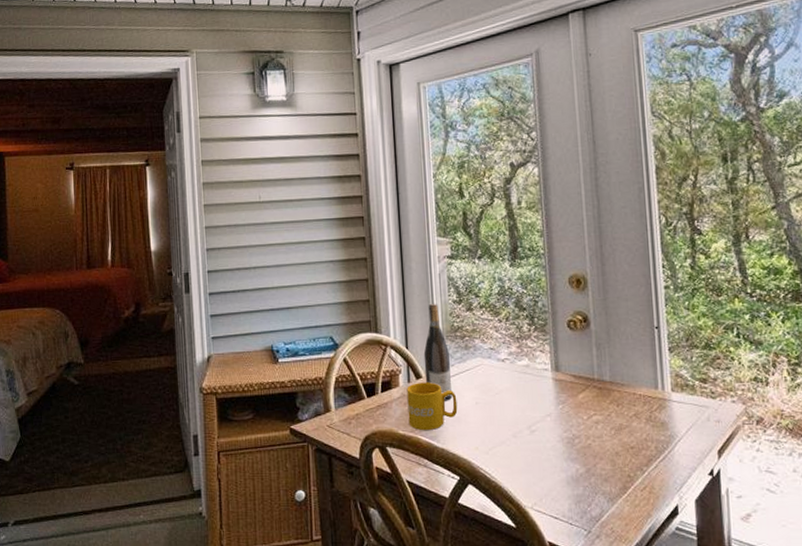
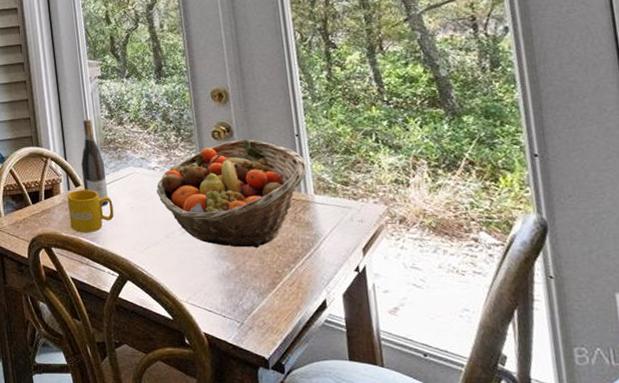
fruit basket: none [505,330,665,450] -> present [156,139,307,249]

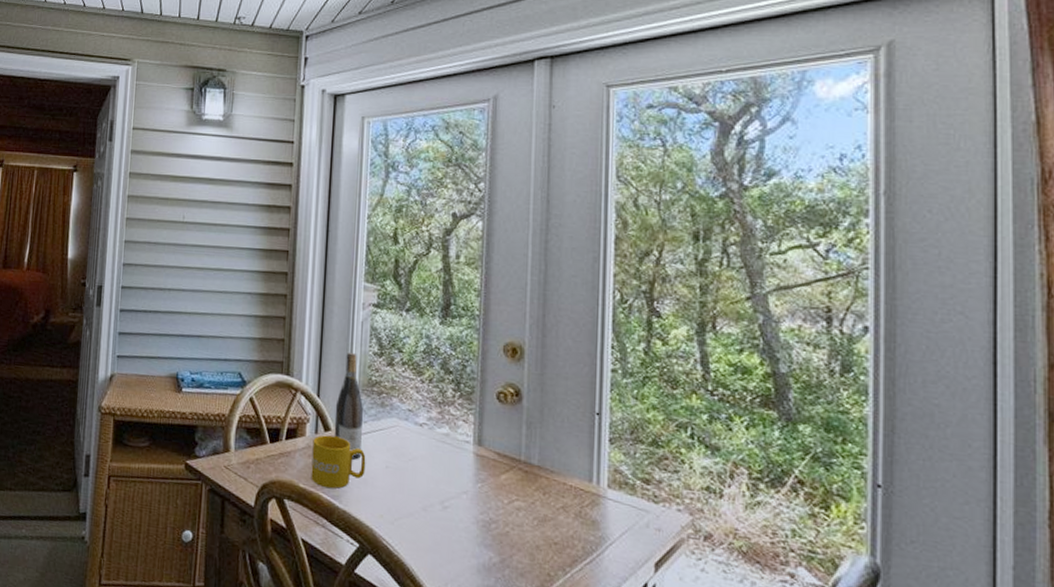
fruit basket: present [156,139,307,249] -> none [420,407,604,542]

